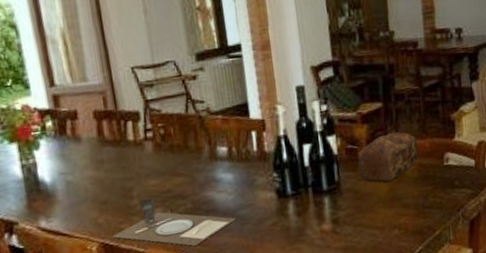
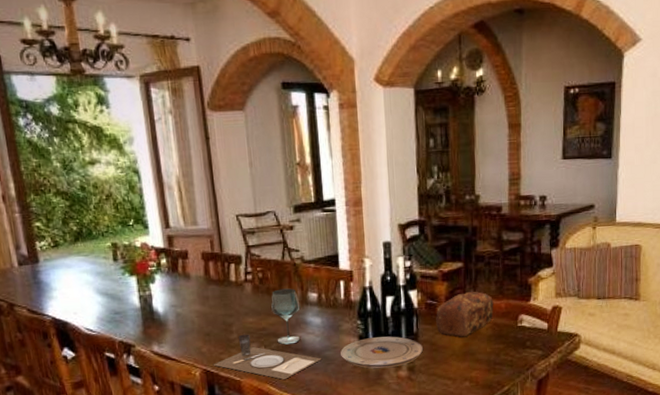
wine glass: none [175,143,211,207] -> present [270,288,301,345]
plate: none [257,187,347,225] -> present [341,336,424,369]

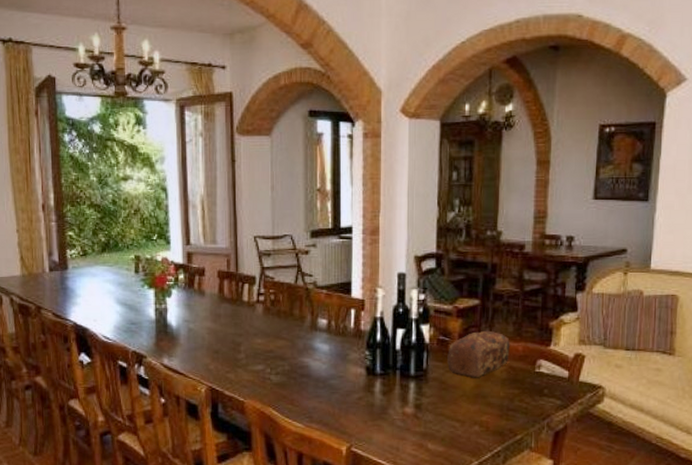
place setting: present [213,334,322,380] -> none [218,355,327,404]
wine glass: present [270,288,301,345] -> none [279,312,309,369]
plate: present [341,336,424,369] -> none [346,370,433,403]

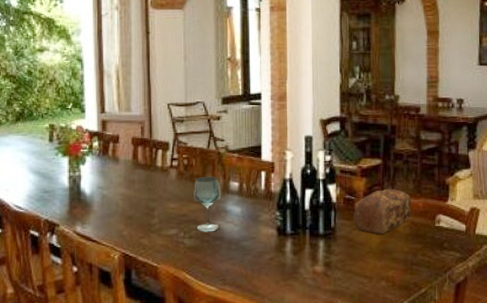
wine glass: none [279,312,309,369] -> present [193,176,222,232]

